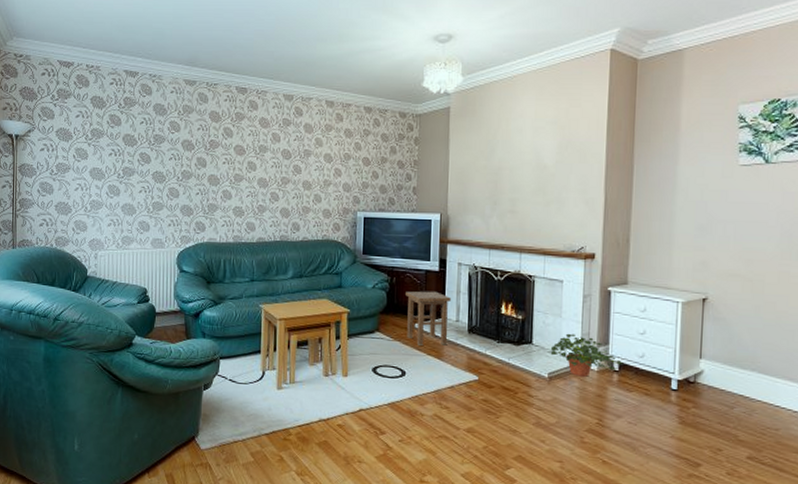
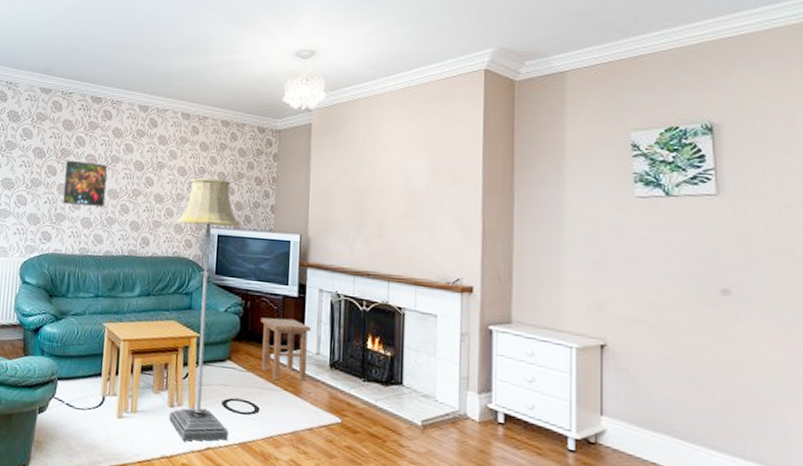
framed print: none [214,151,257,197] -> present [63,160,108,208]
floor lamp: none [324,165,385,405] -> present [169,179,240,442]
potted plant: present [550,333,624,377] -> none [423,375,510,428]

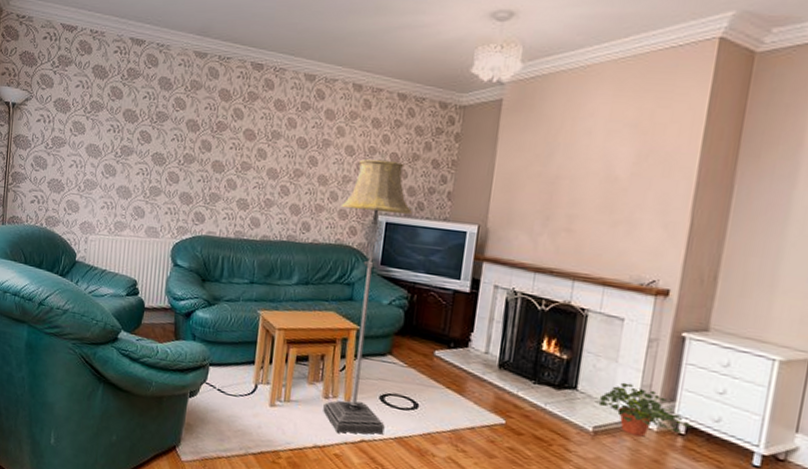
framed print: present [63,160,108,208] -> none [218,134,268,189]
stool: present [261,317,311,381] -> none [424,312,481,380]
potted plant: none [423,375,510,428] -> present [599,382,692,437]

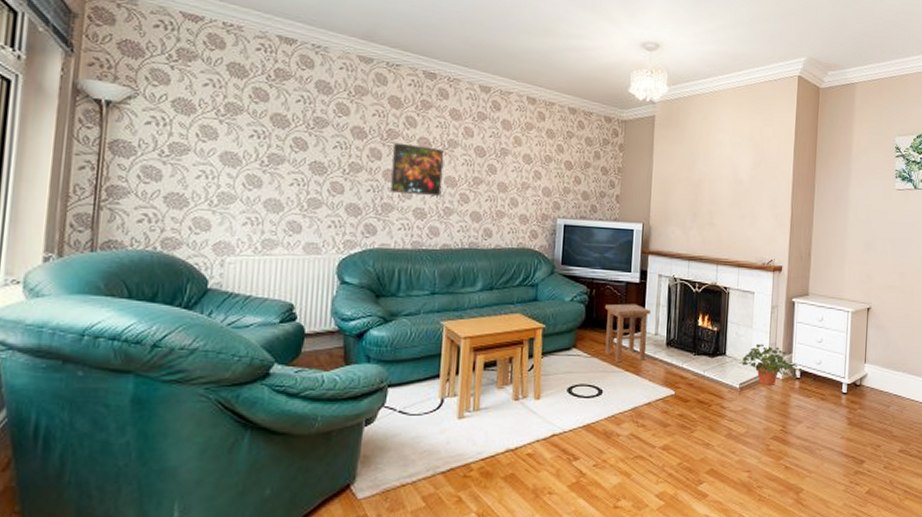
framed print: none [218,134,268,189] -> present [390,142,445,197]
floor lamp: present [323,159,412,435] -> none [514,167,586,432]
stool: none [424,312,481,380] -> present [605,303,650,361]

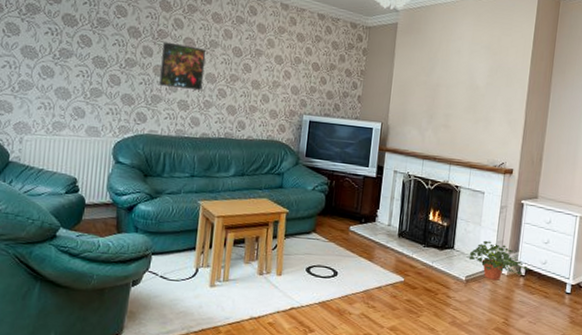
stool: present [605,303,650,361] -> none [341,195,385,248]

